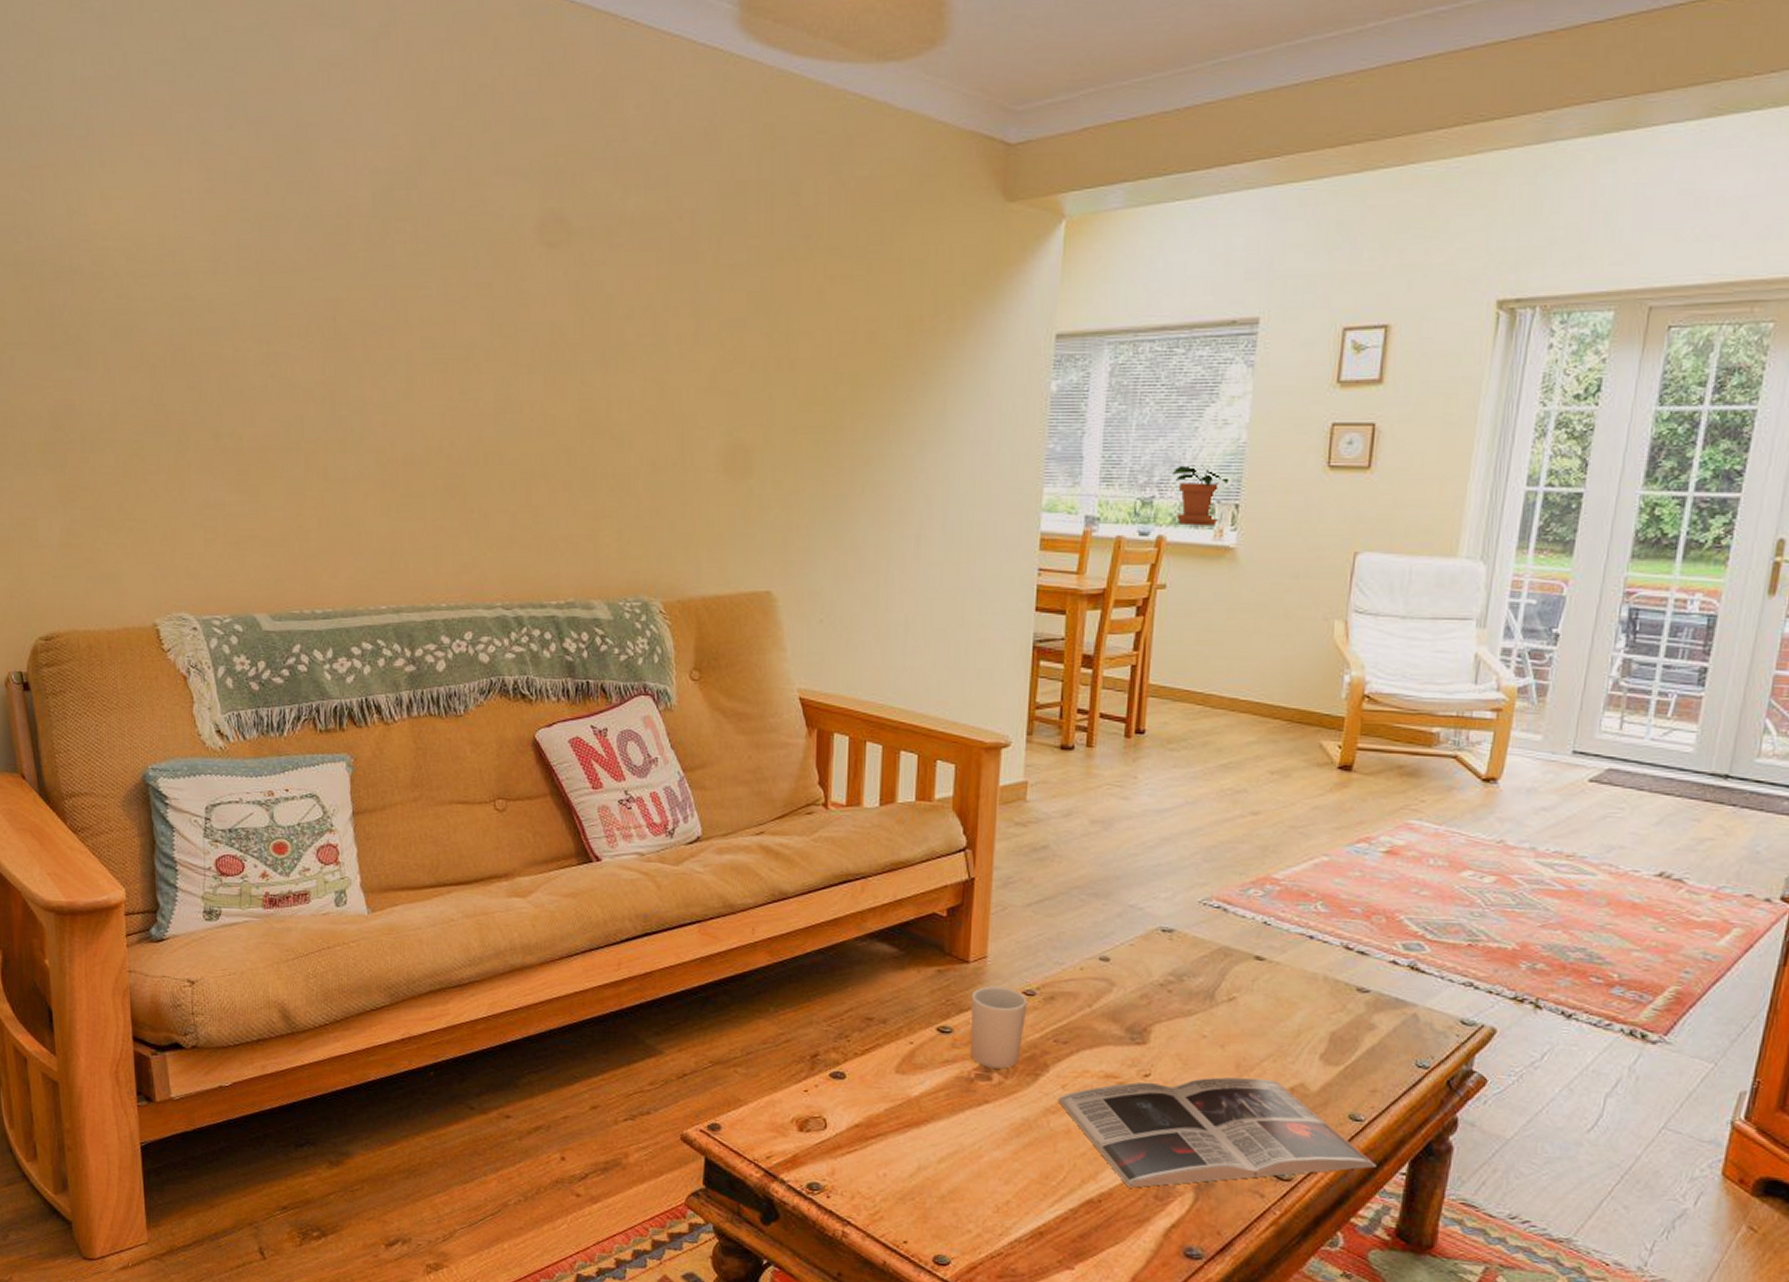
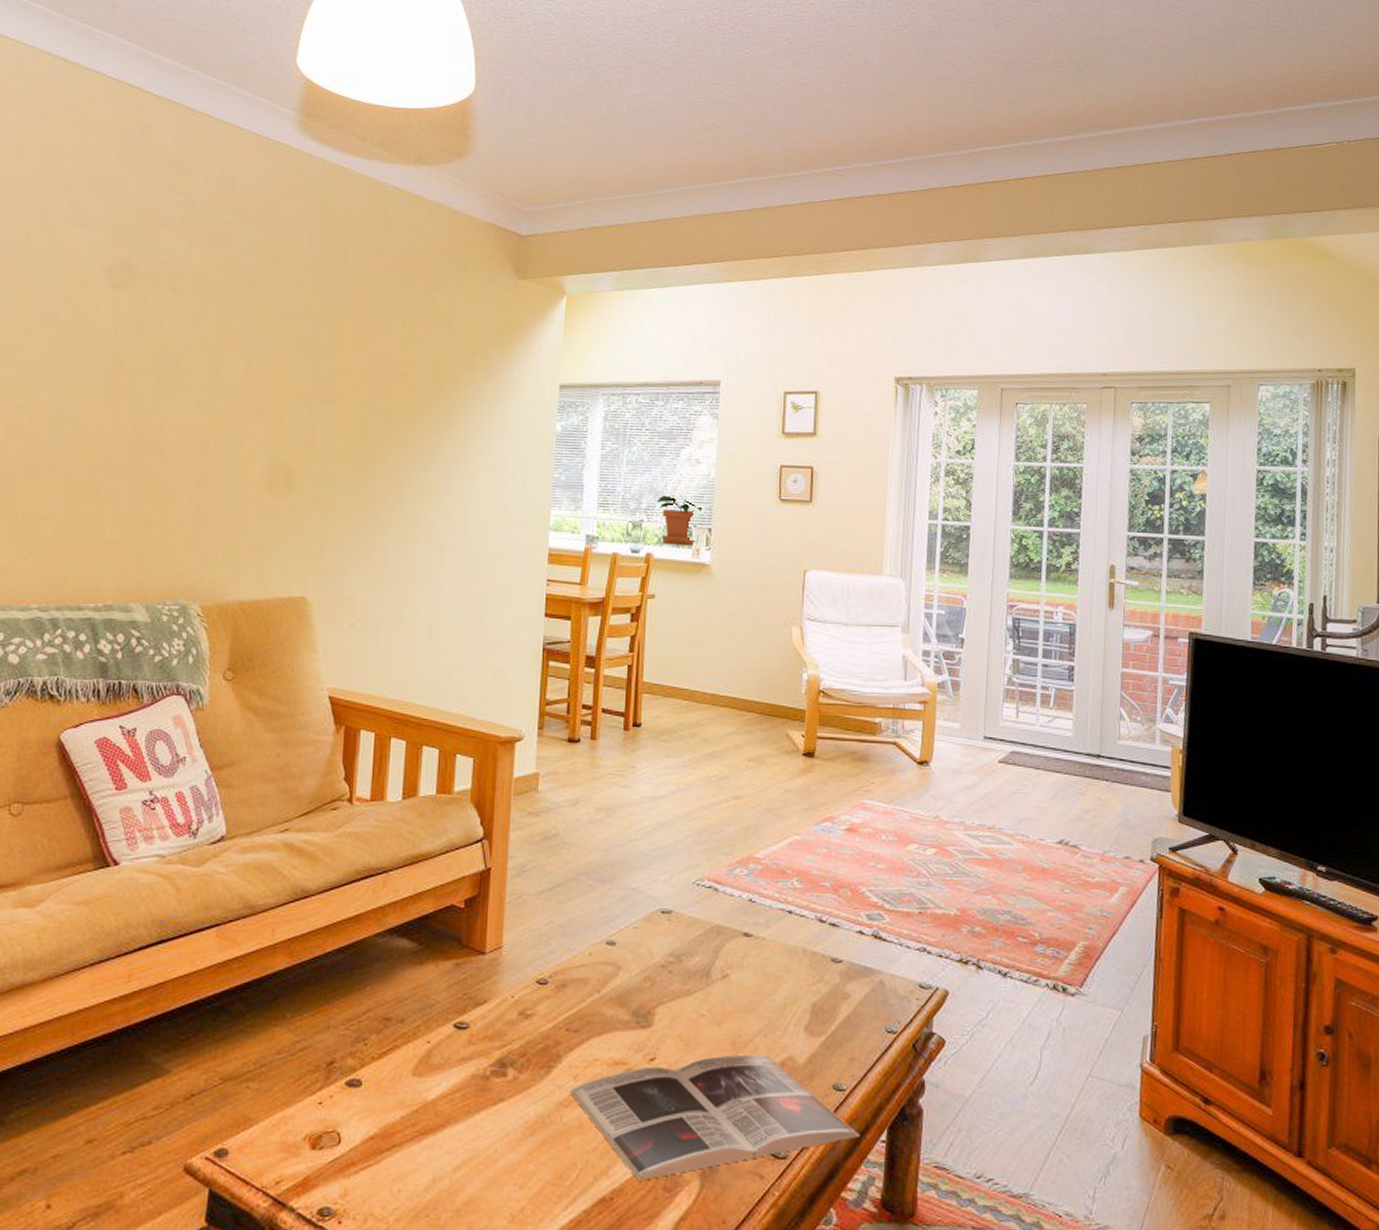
mug: present [970,986,1028,1069] -> none [486,976,541,1063]

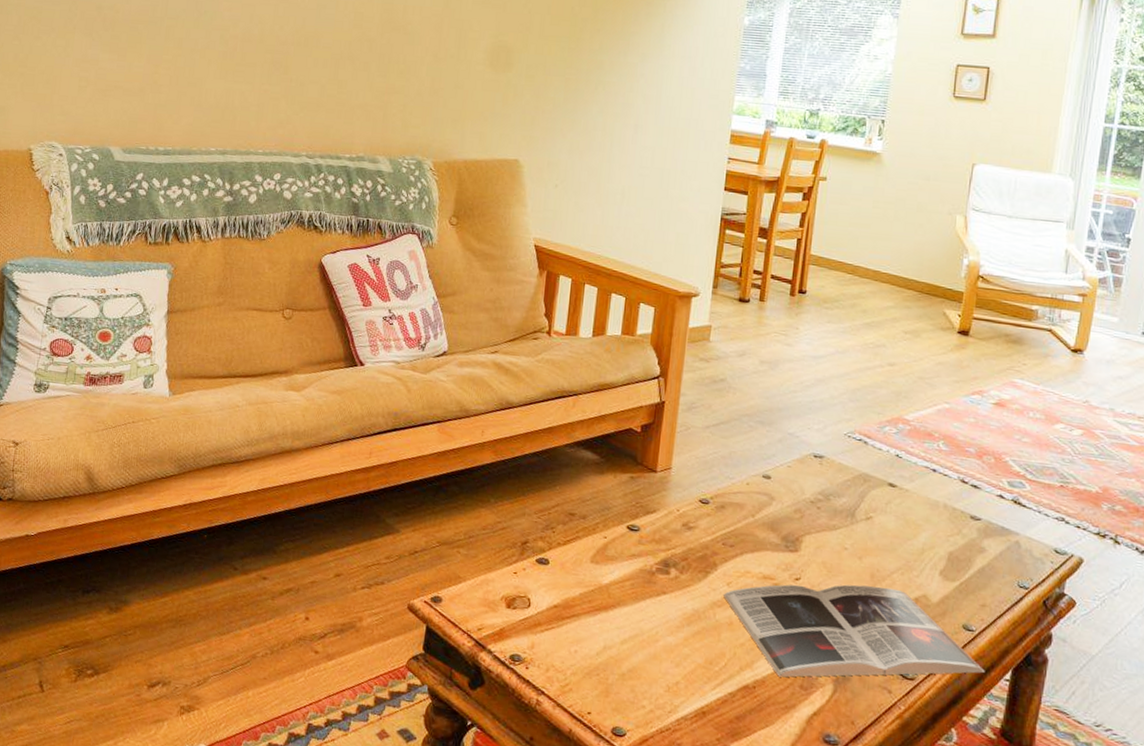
potted plant: present [656,495,703,546] -> none [833,87,878,135]

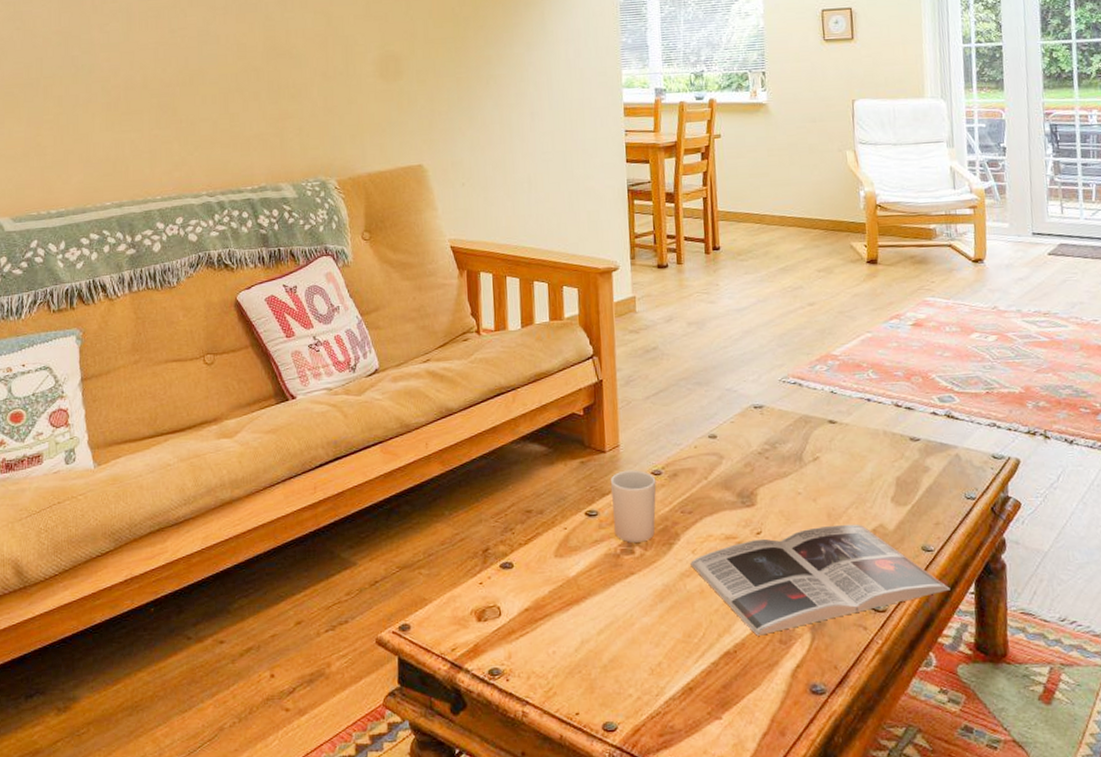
mug: none [653,493,703,565] -> present [610,470,657,543]

